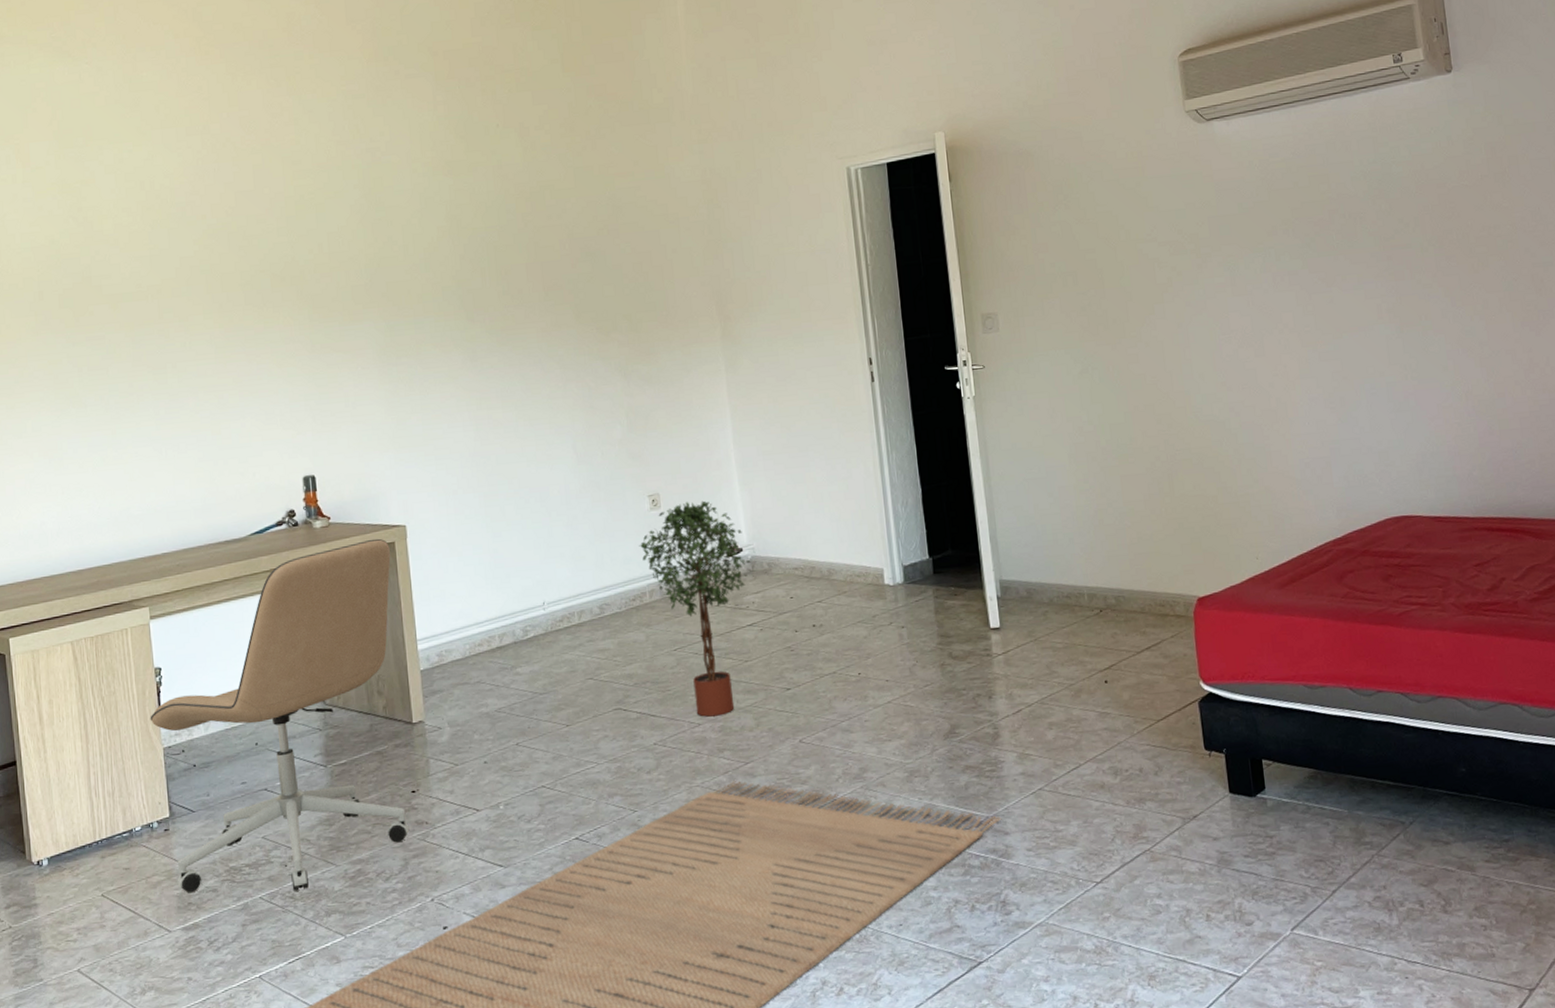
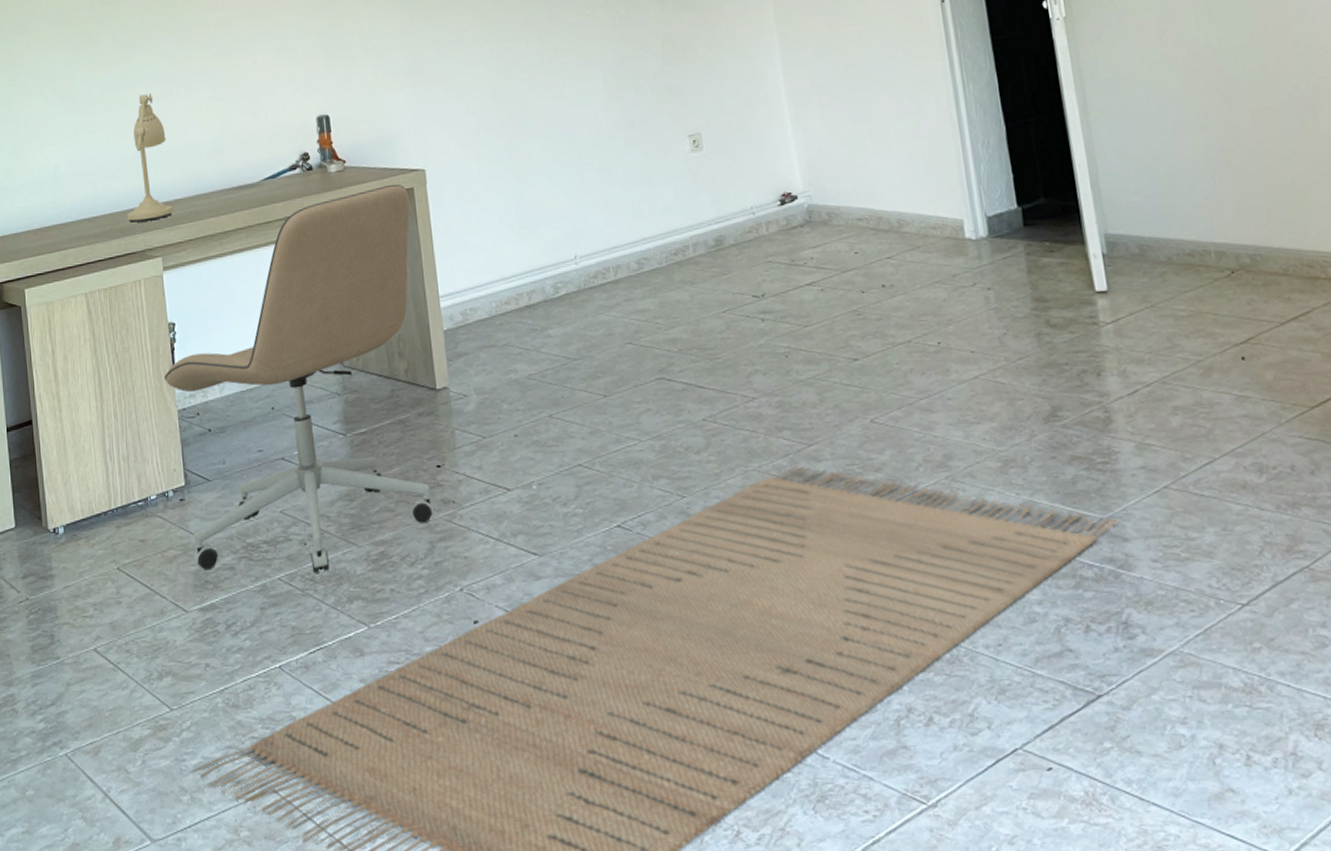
desk lamp: none [114,454,161,575] -> present [126,94,174,223]
potted tree: present [639,500,751,717] -> none [679,141,808,390]

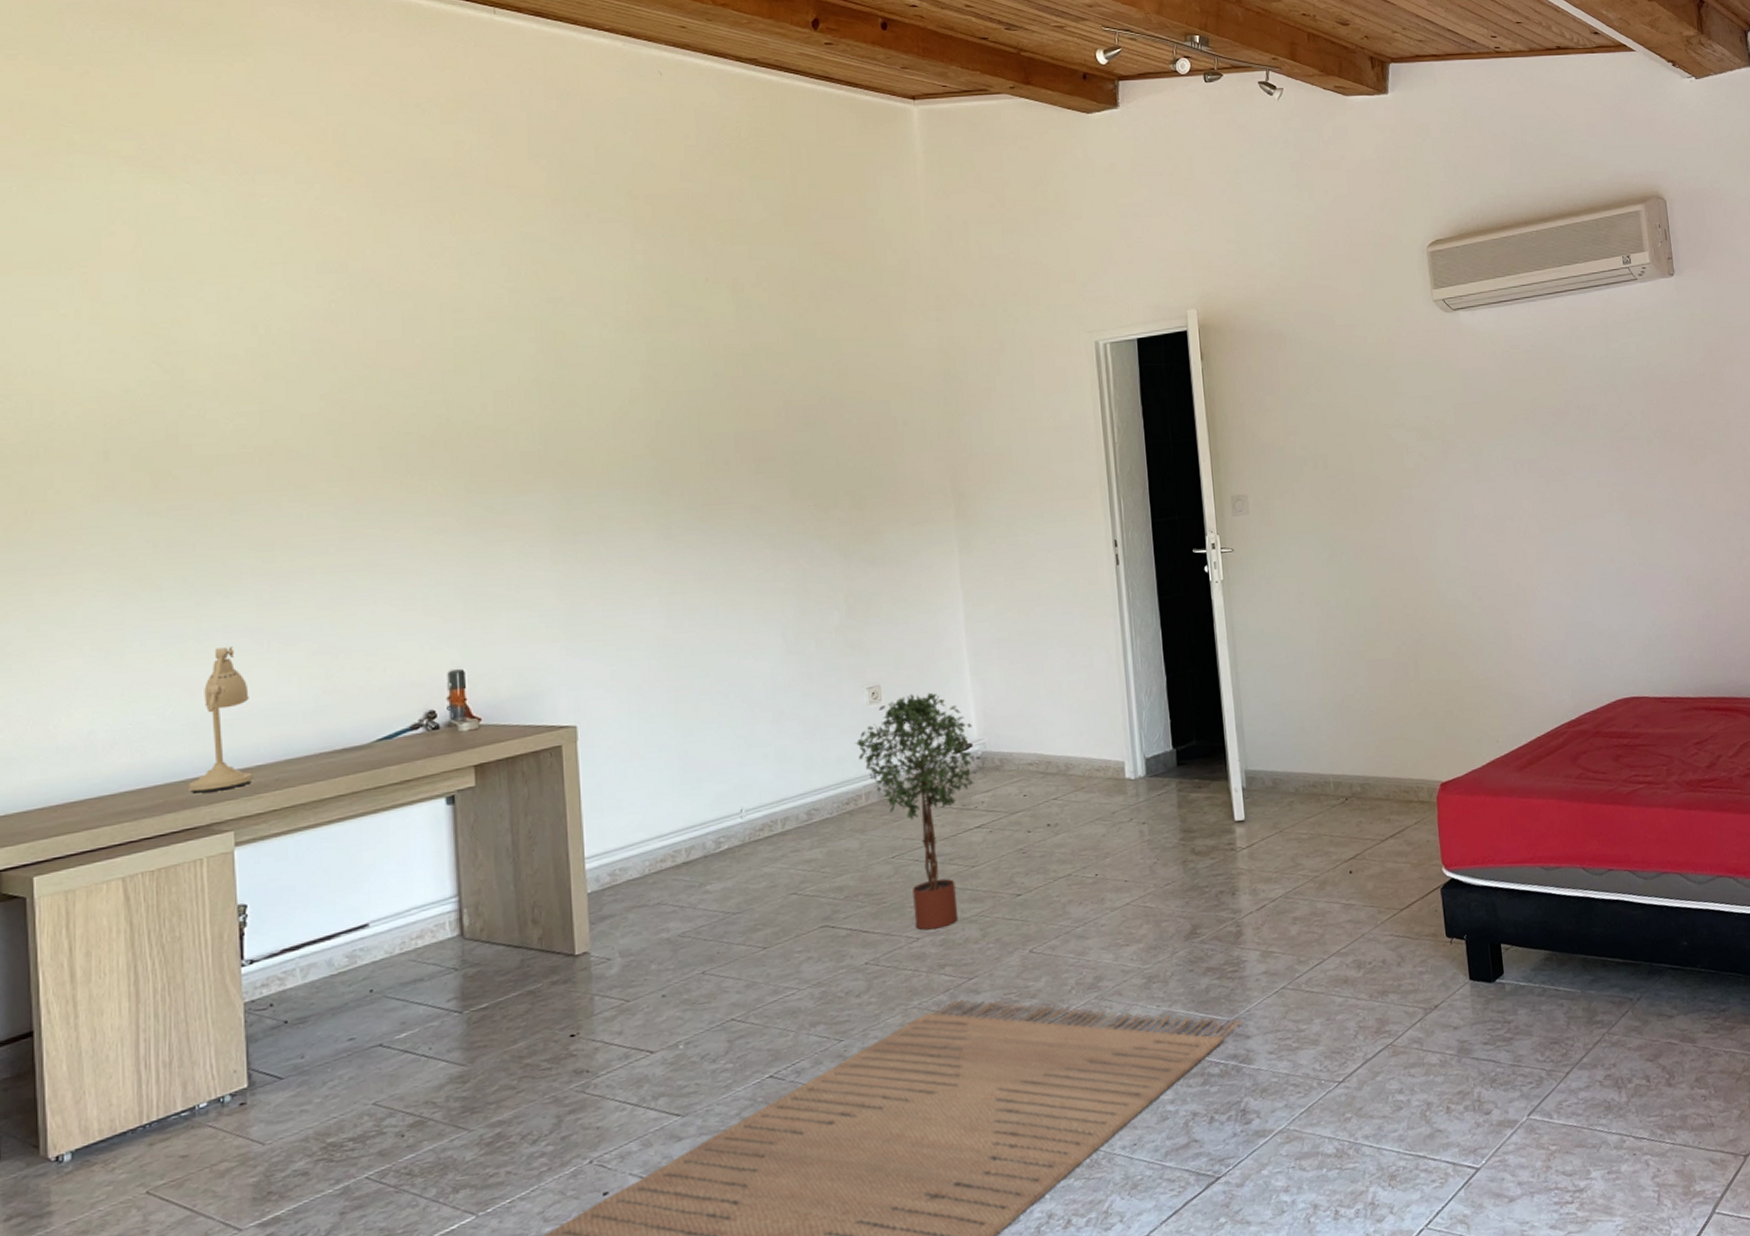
office chair: present [164,184,435,573] -> none [227,741,566,1180]
potted tree: none [679,141,808,390] -> present [855,692,982,930]

